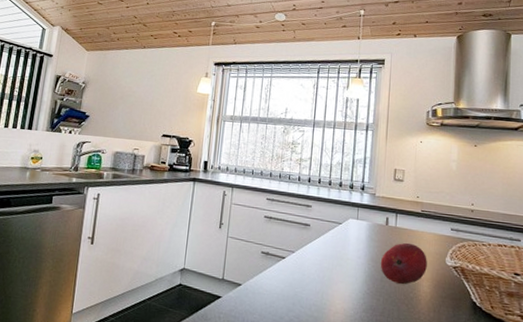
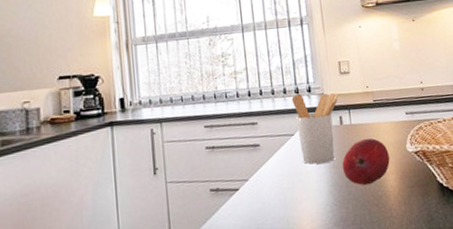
utensil holder: none [345,189,390,255] -> present [291,93,339,164]

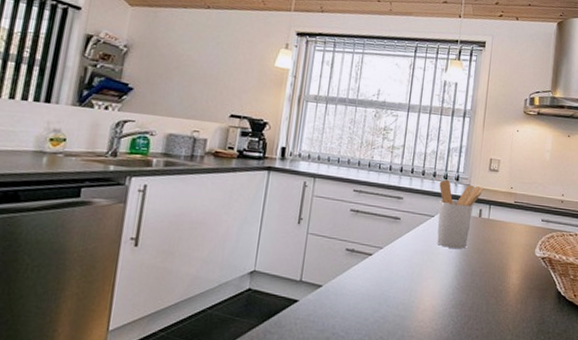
fruit: present [342,138,390,186] -> none [471,234,518,278]

